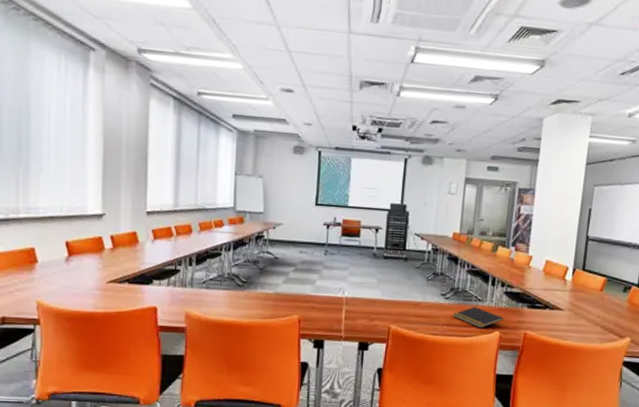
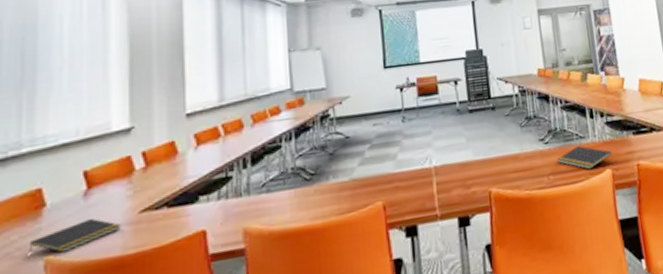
notepad: none [25,279,93,300] -> present [28,218,121,253]

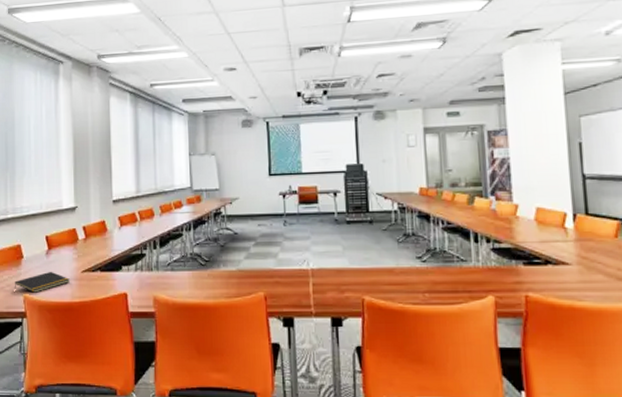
notepad: present [557,146,612,170] -> none [435,269,497,293]

